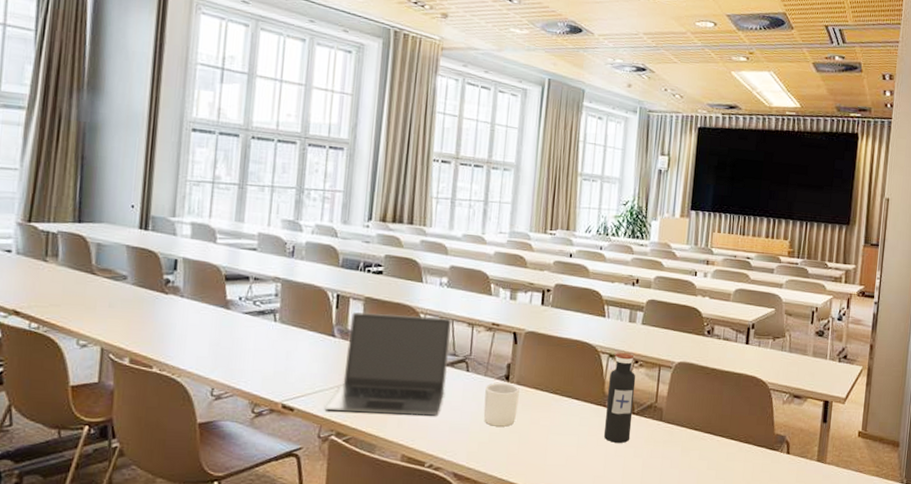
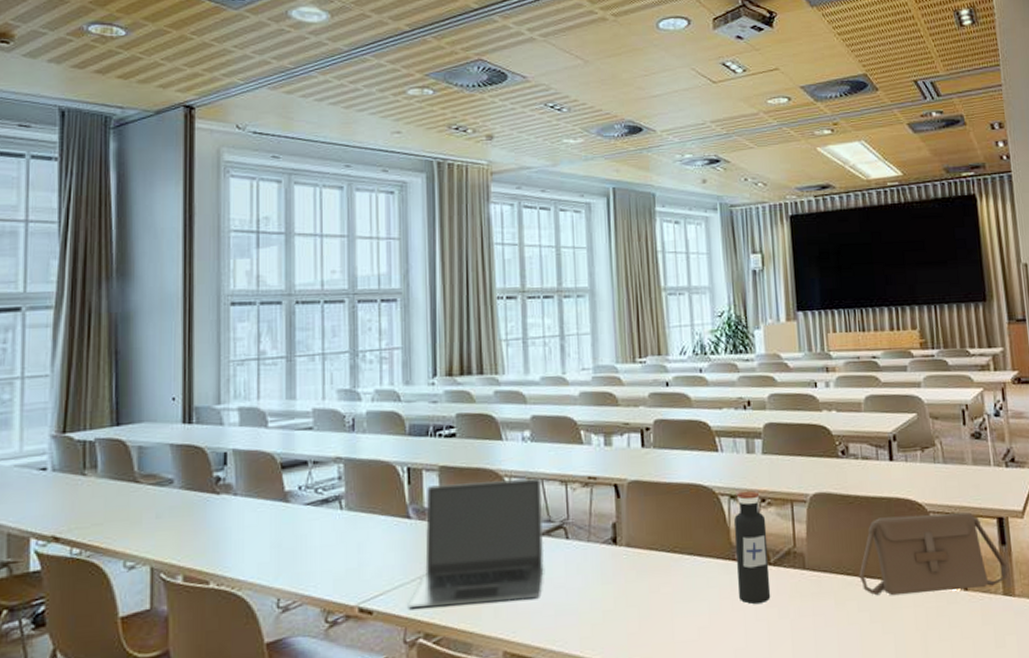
mug: present [483,383,520,427] -> none [591,547,632,602]
shoulder bag: none [704,388,826,454] -> present [859,512,1010,596]

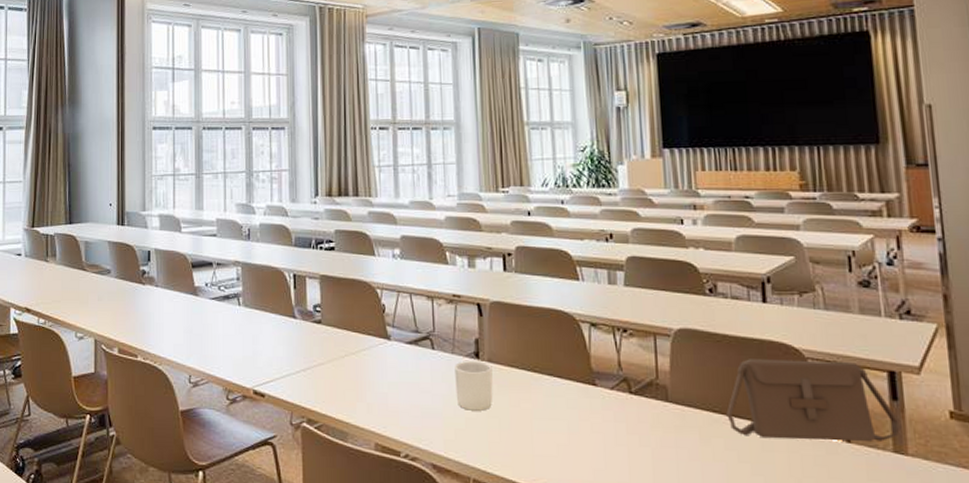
laptop: present [408,478,545,608] -> none [293,292,412,400]
mug: none [591,547,632,602] -> present [455,361,493,411]
water bottle: present [734,490,771,604] -> none [595,320,632,429]

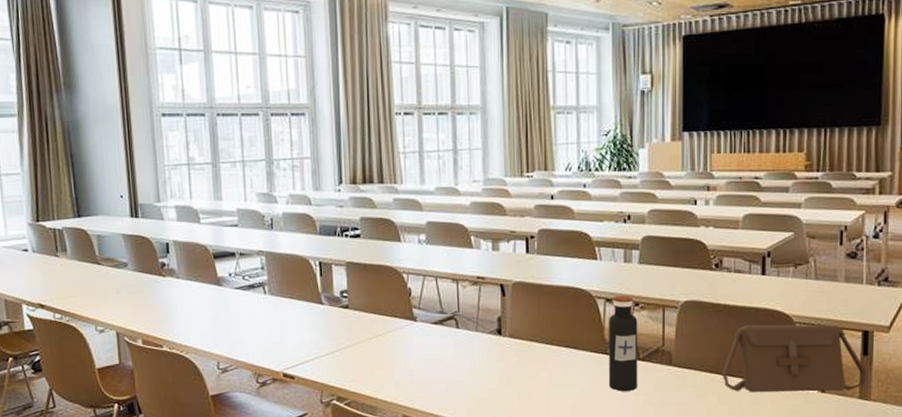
mug: present [455,361,493,411] -> none [478,337,514,382]
water bottle: none [595,320,632,429] -> present [608,295,638,391]

